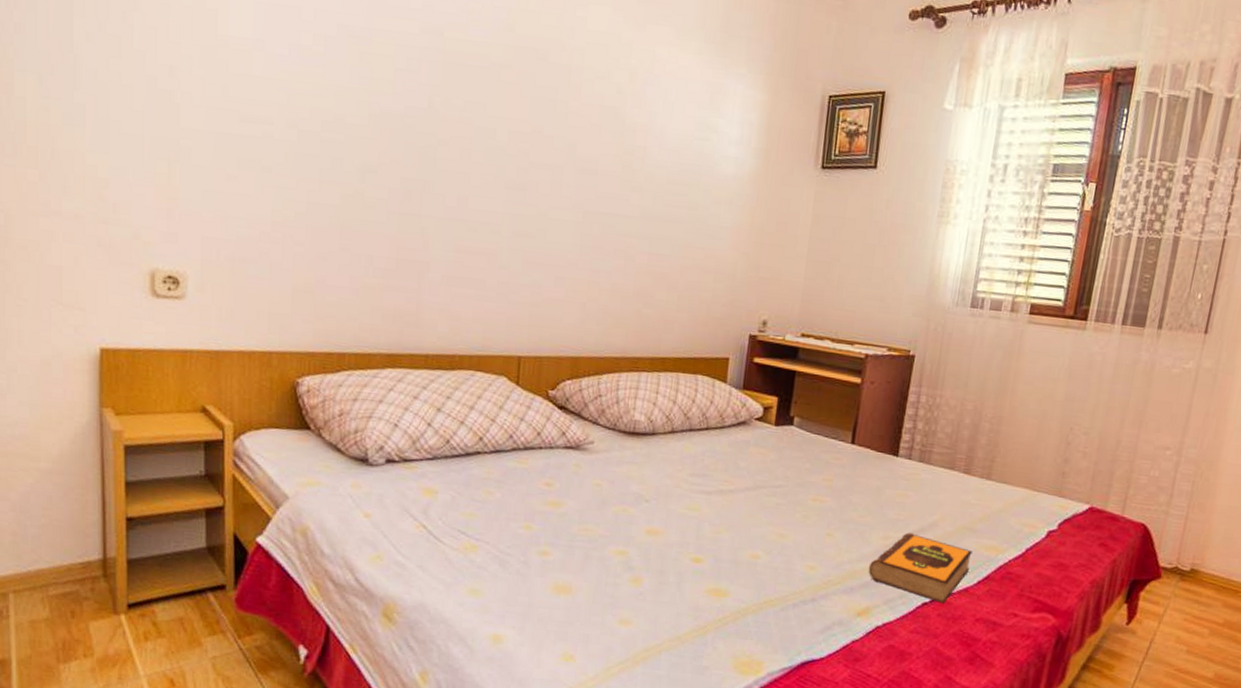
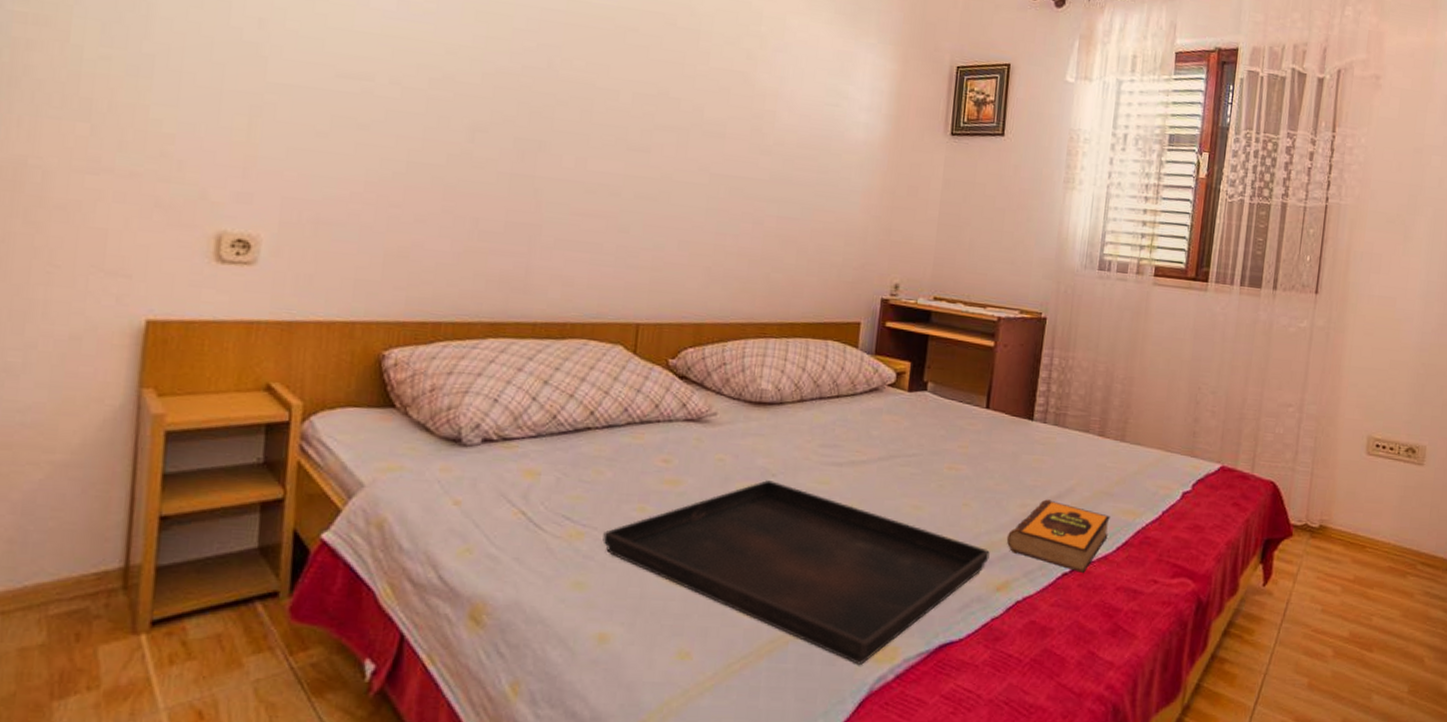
serving tray: none [494,505,852,675] -> present [602,480,990,665]

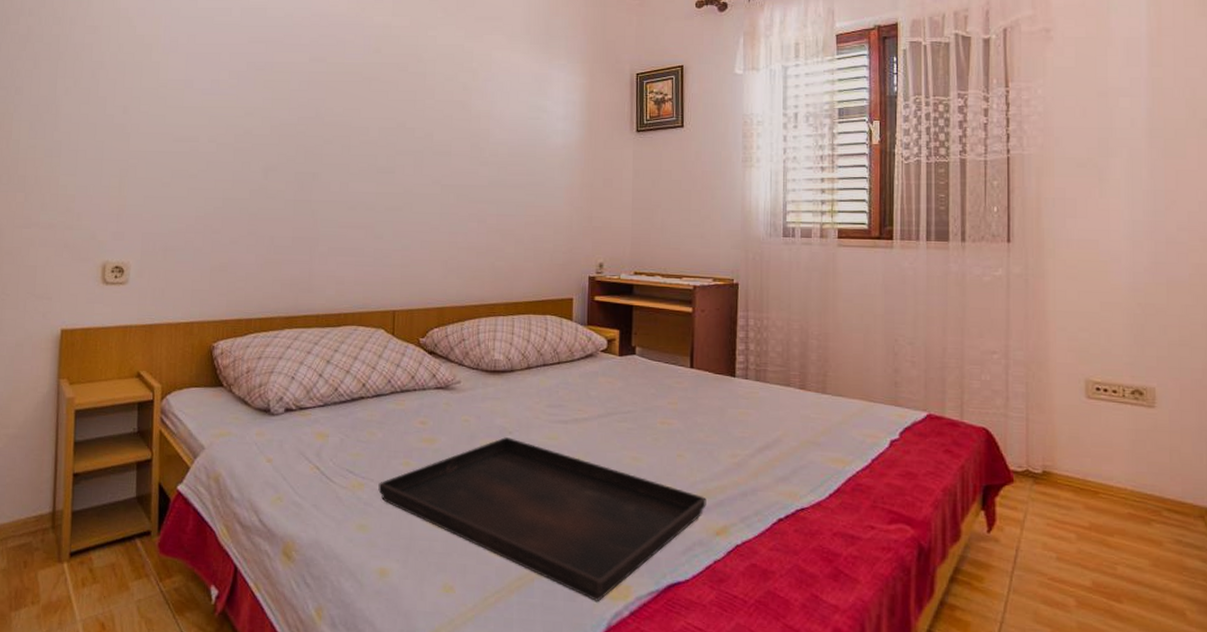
hardback book: present [1006,499,1110,573] -> none [721,449,819,519]

